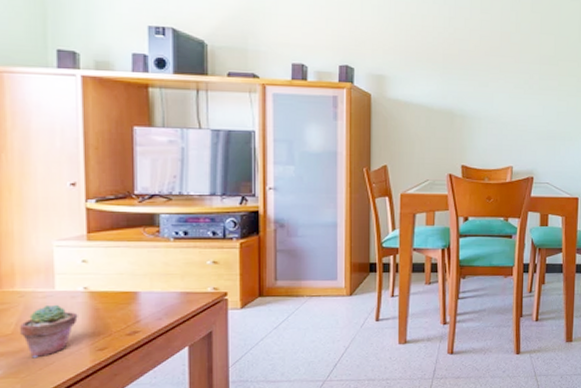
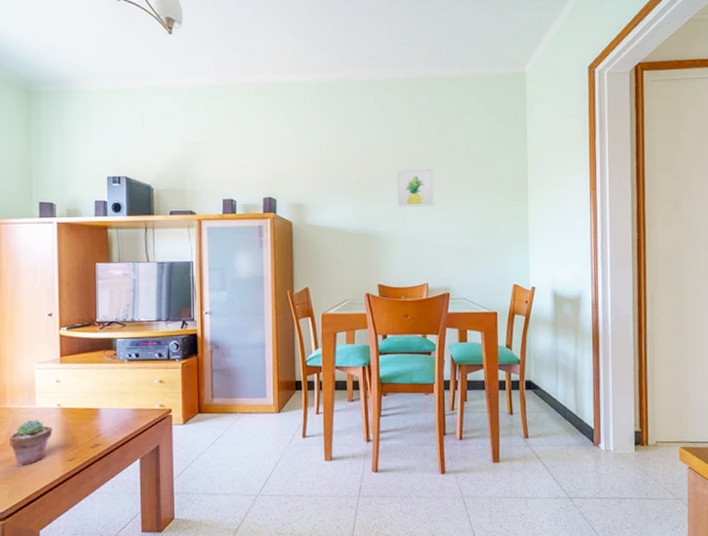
wall art: none [485,47,524,88] -> present [397,168,434,207]

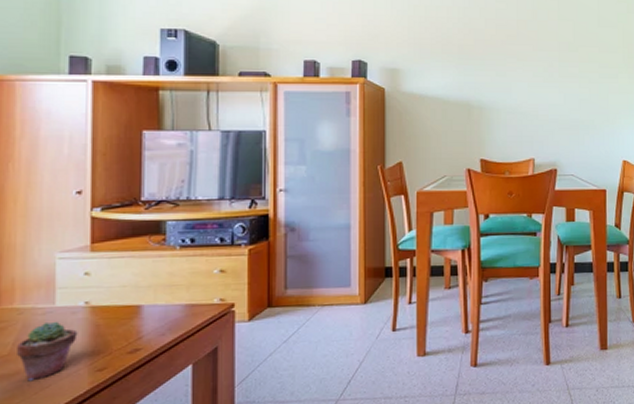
wall art: present [397,168,434,207] -> none [502,35,542,76]

